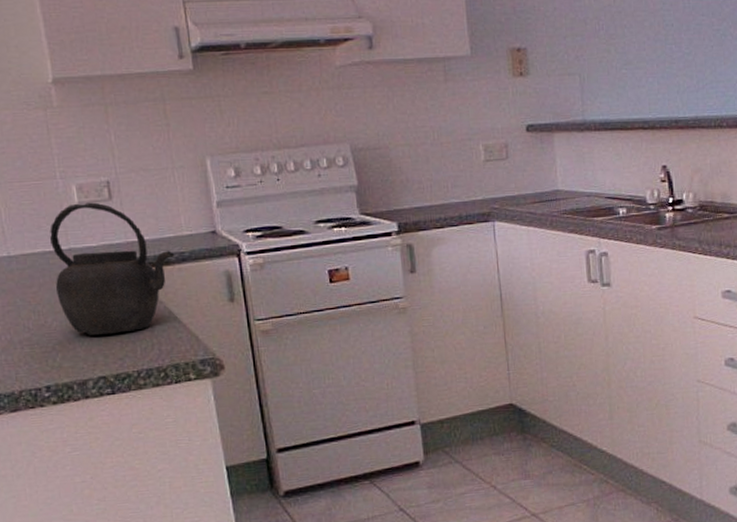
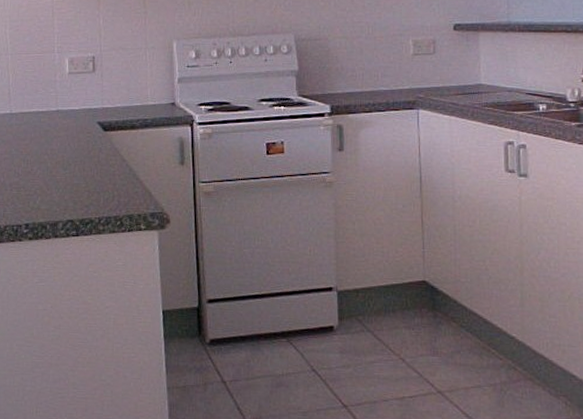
kettle: present [50,202,175,335] -> none [43,73,140,184]

